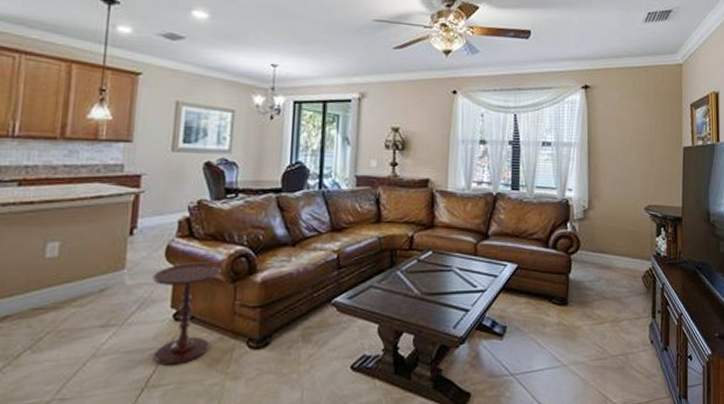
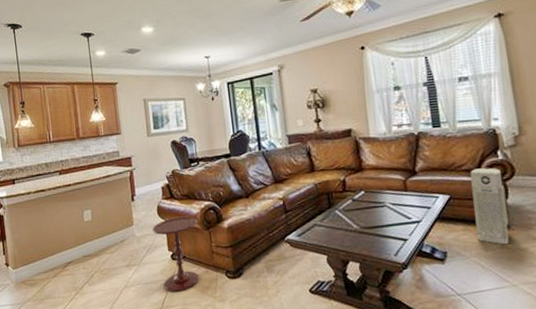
air purifier: none [537,239,569,322] -> present [470,168,510,245]

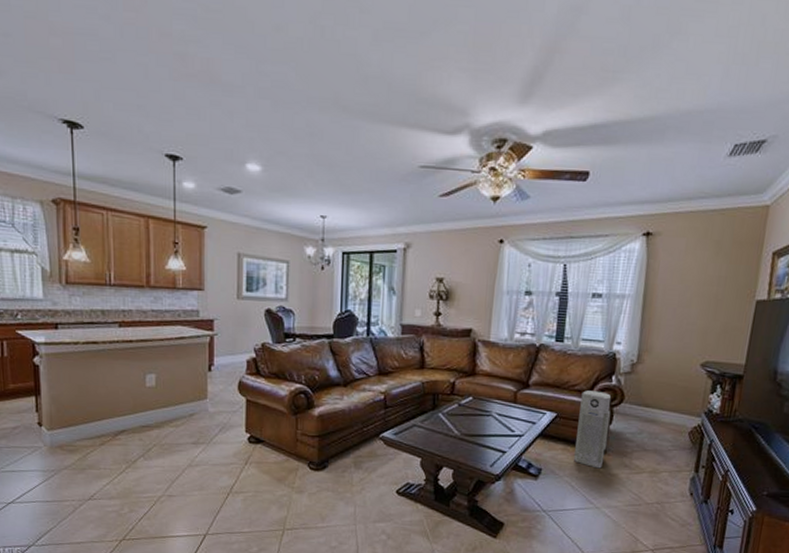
side table: present [152,216,200,292] -> none [229,396,285,478]

